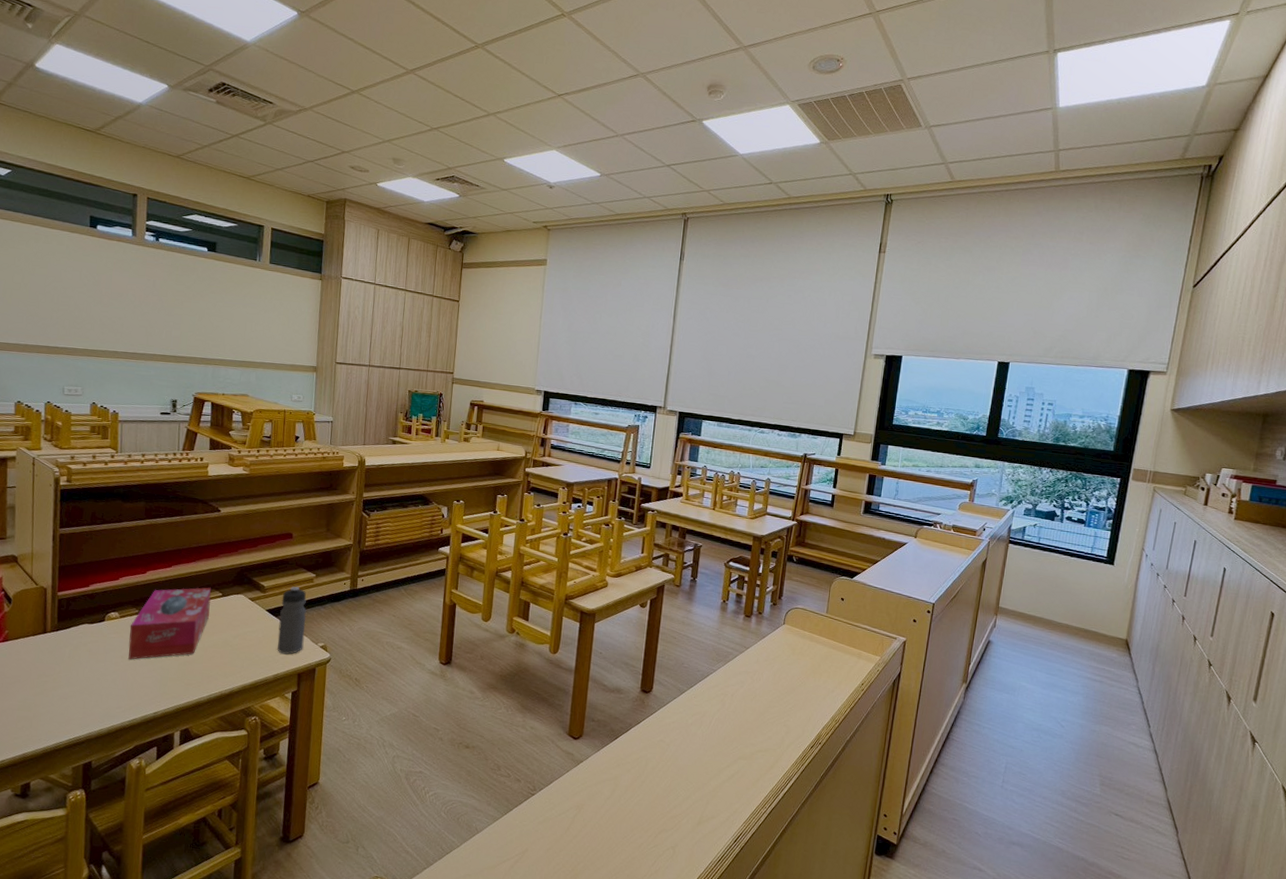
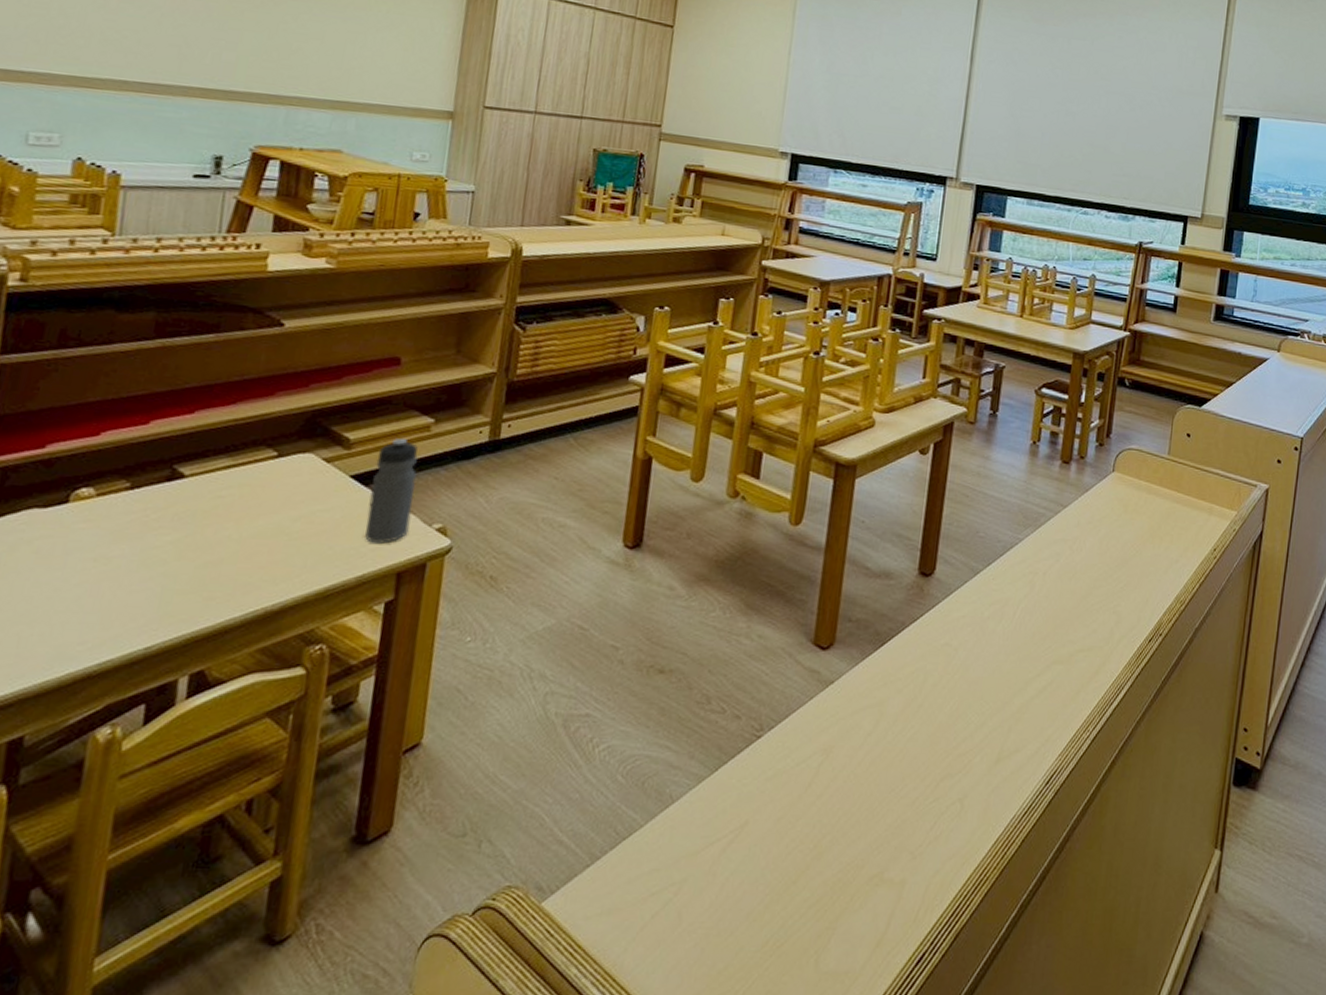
tissue box: present [128,587,212,660] -> none [106,443,261,563]

